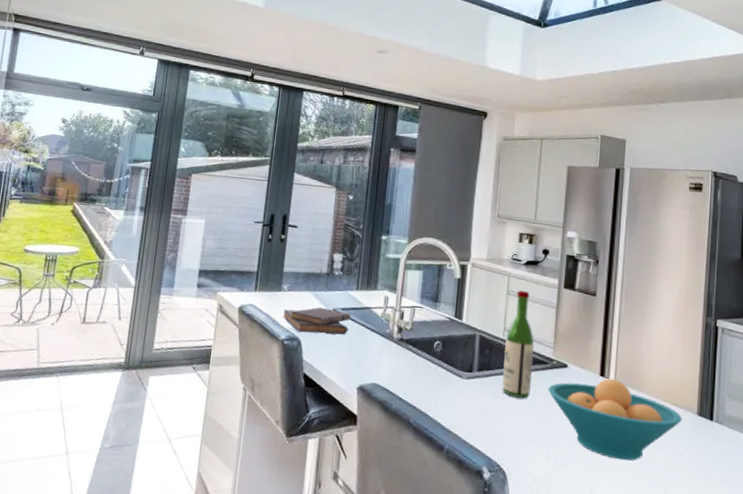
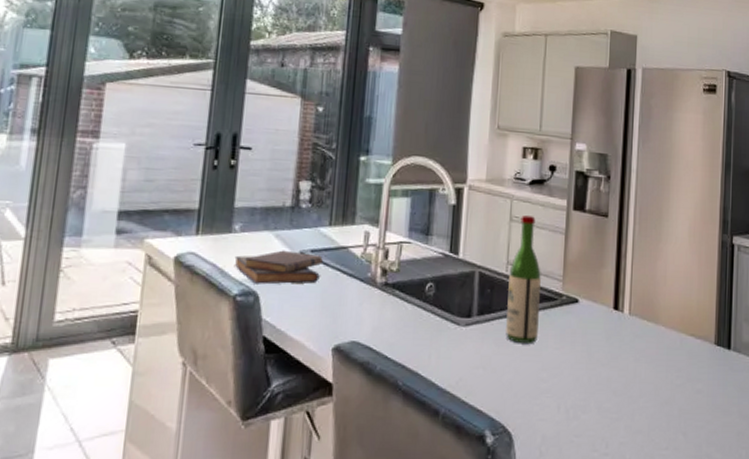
fruit bowl: present [548,378,683,461] -> none [557,311,700,405]

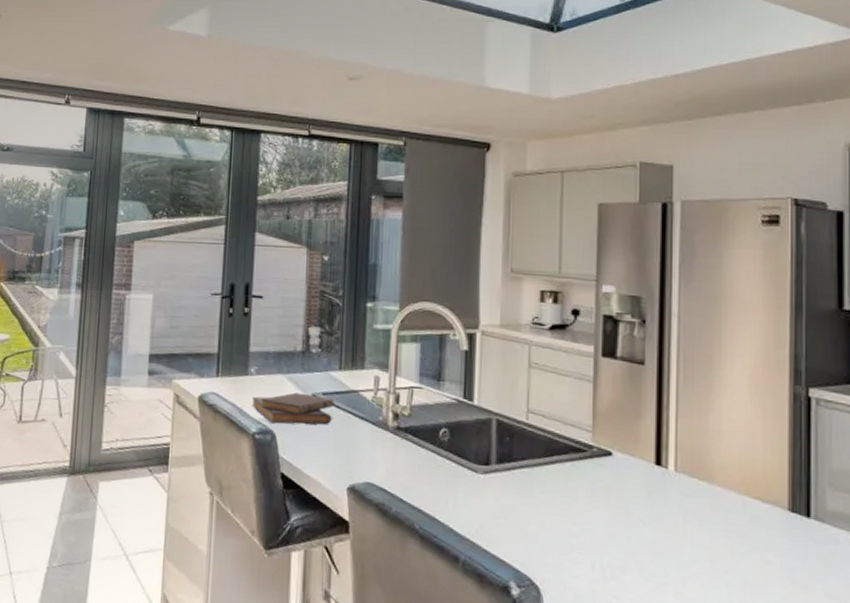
wine bottle: present [506,215,541,343] -> none [529,362,567,496]

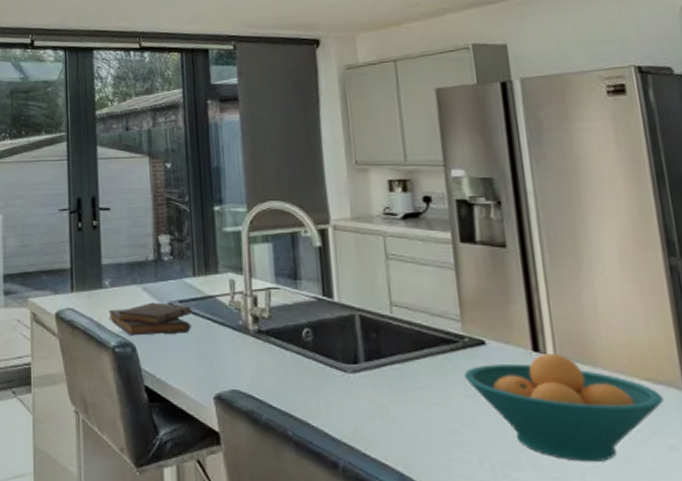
fruit bowl: none [588,467,769,571] -> present [464,352,665,463]

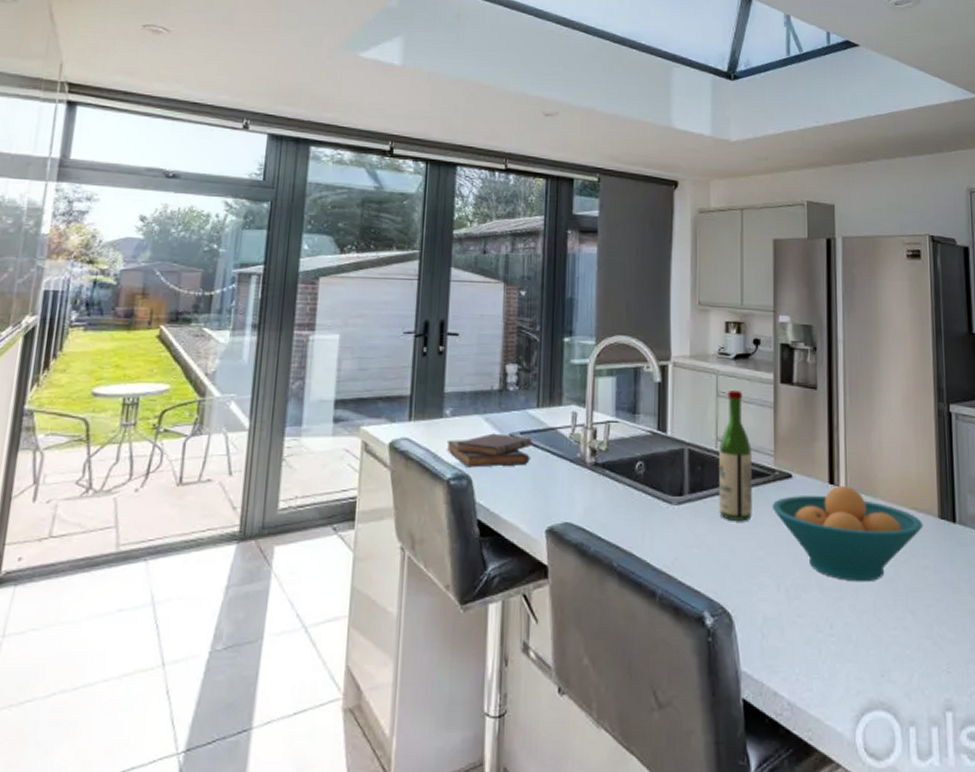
wine bottle: none [394,252,441,391] -> present [719,391,752,521]

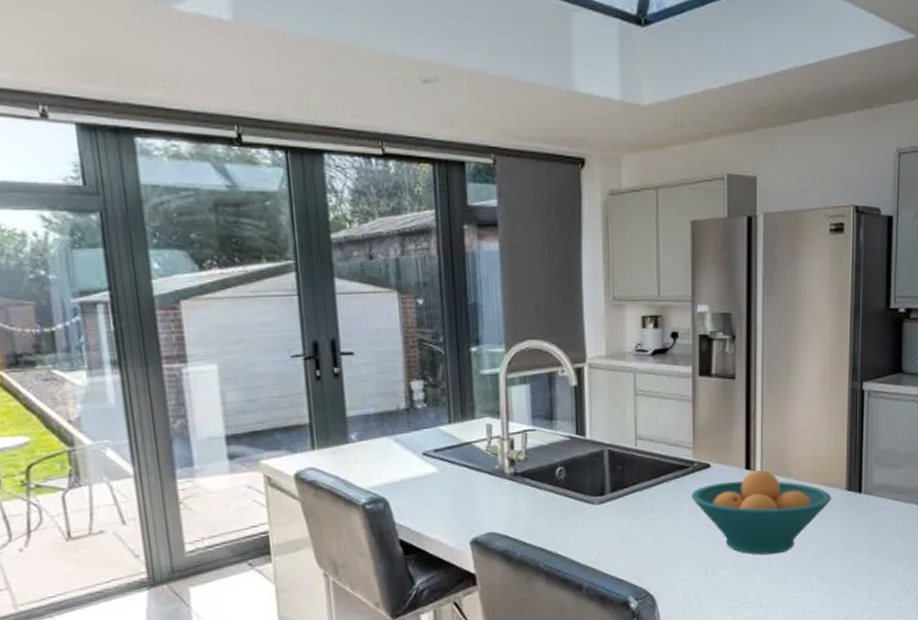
diary: present [446,433,532,468] -> none [356,453,448,491]
wine bottle: present [719,391,752,521] -> none [639,387,672,513]

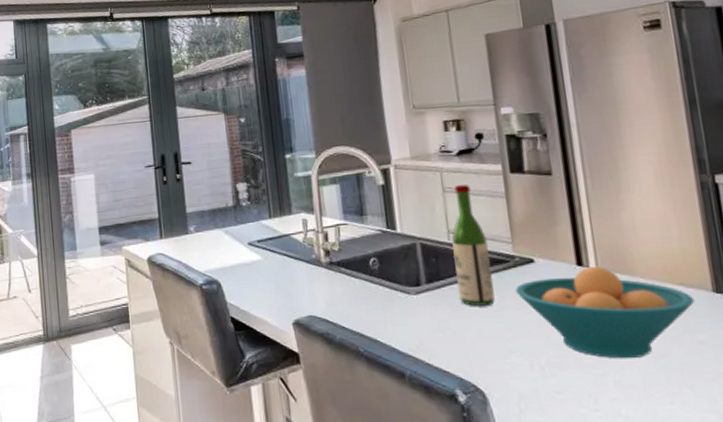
wine bottle: none [639,387,672,513] -> present [451,185,495,306]

